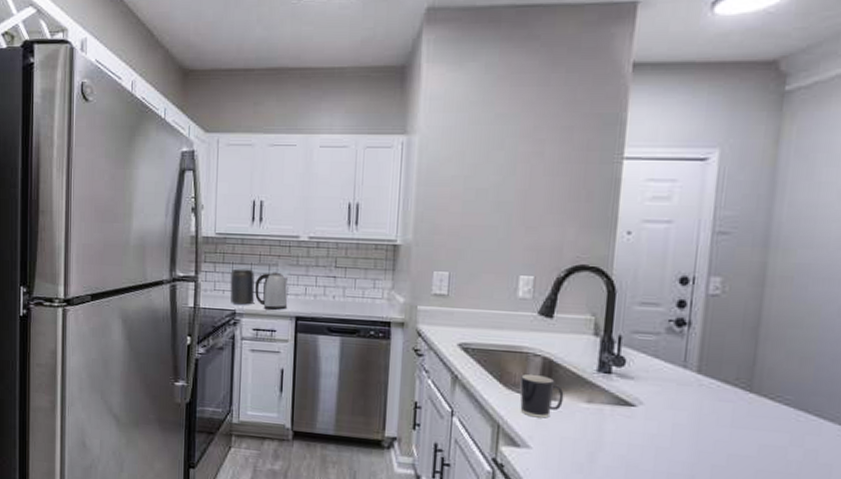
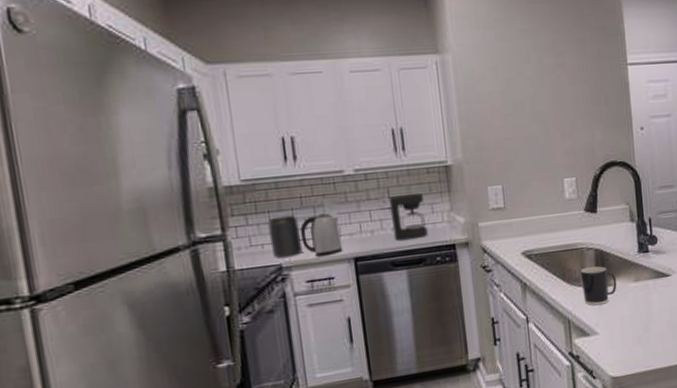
coffee maker: none [334,266,367,311] -> present [388,192,428,242]

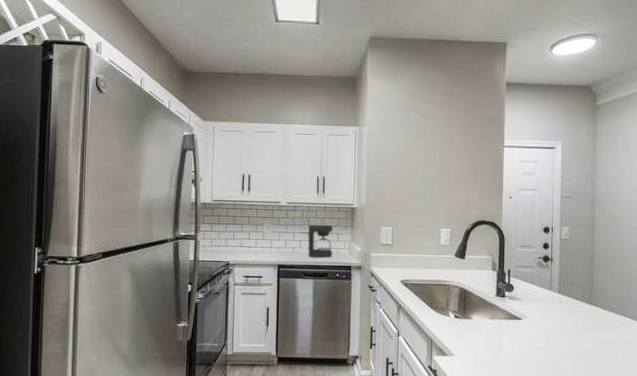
soda can: present [267,215,303,259] -> none [224,228,245,258]
kettle: present [300,213,343,257] -> none [245,230,272,261]
mug: present [580,265,617,306] -> none [445,300,475,333]

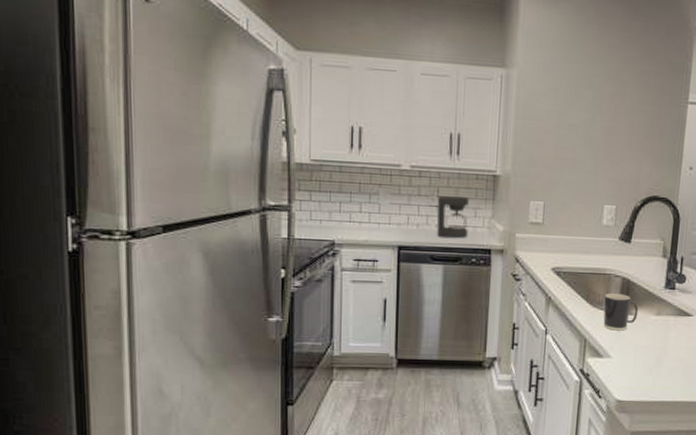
mug: none [445,300,475,333] -> present [603,292,639,331]

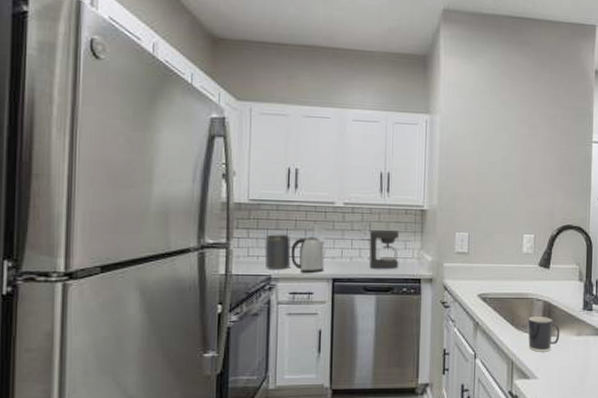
soda can: none [328,197,355,236] -> present [264,234,291,271]
kettle: none [355,201,390,241] -> present [291,236,325,274]

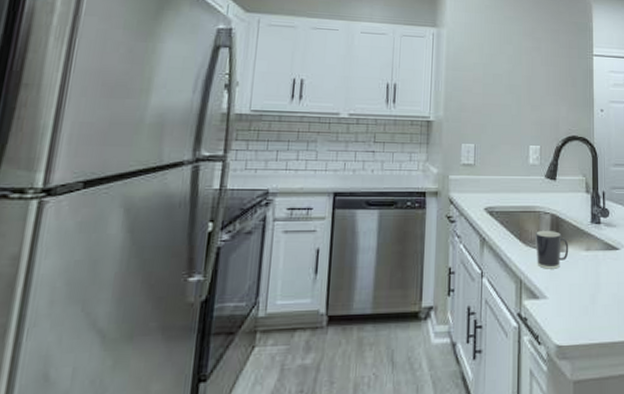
soda can: present [264,234,291,271] -> none [263,146,292,185]
kettle: present [291,236,325,274] -> none [291,148,327,188]
coffee maker: present [369,229,399,270] -> none [373,141,404,183]

